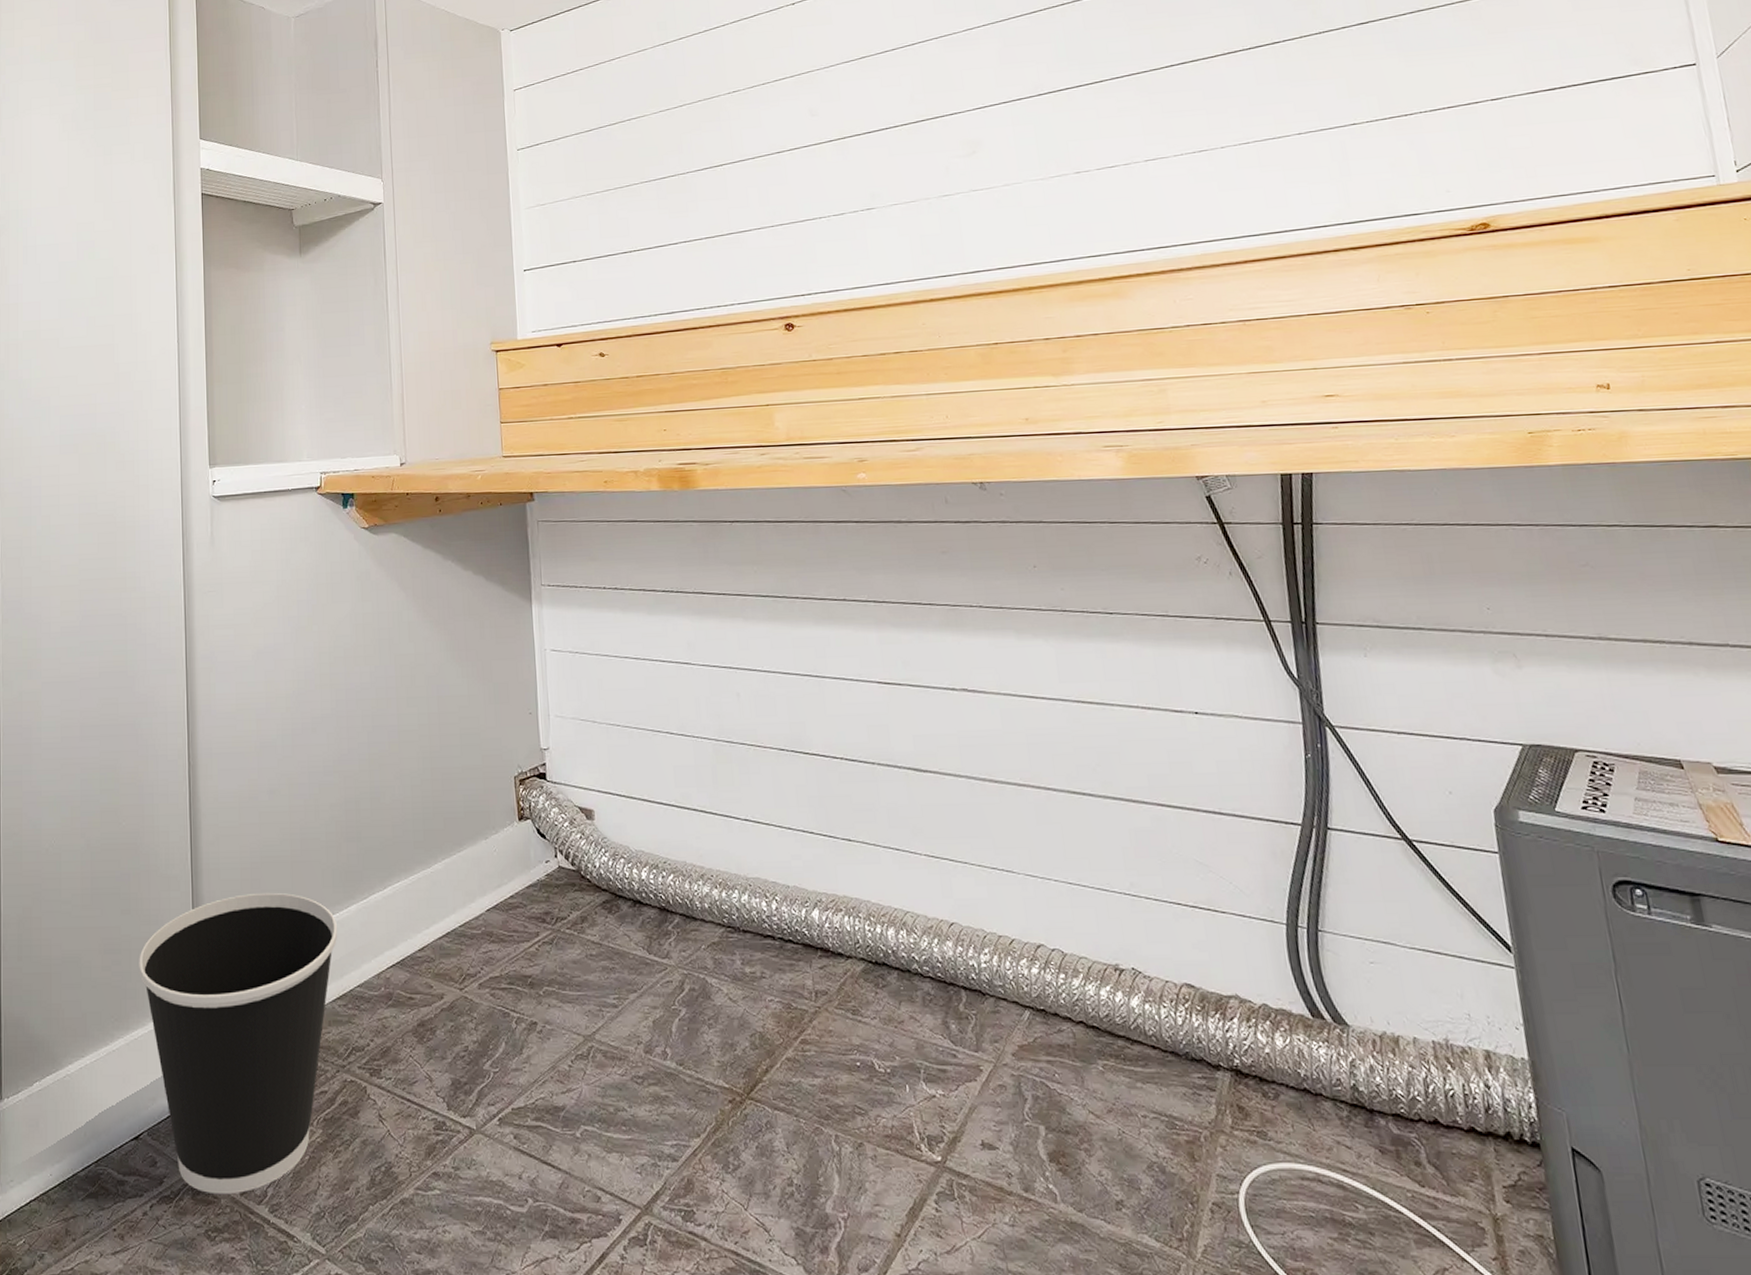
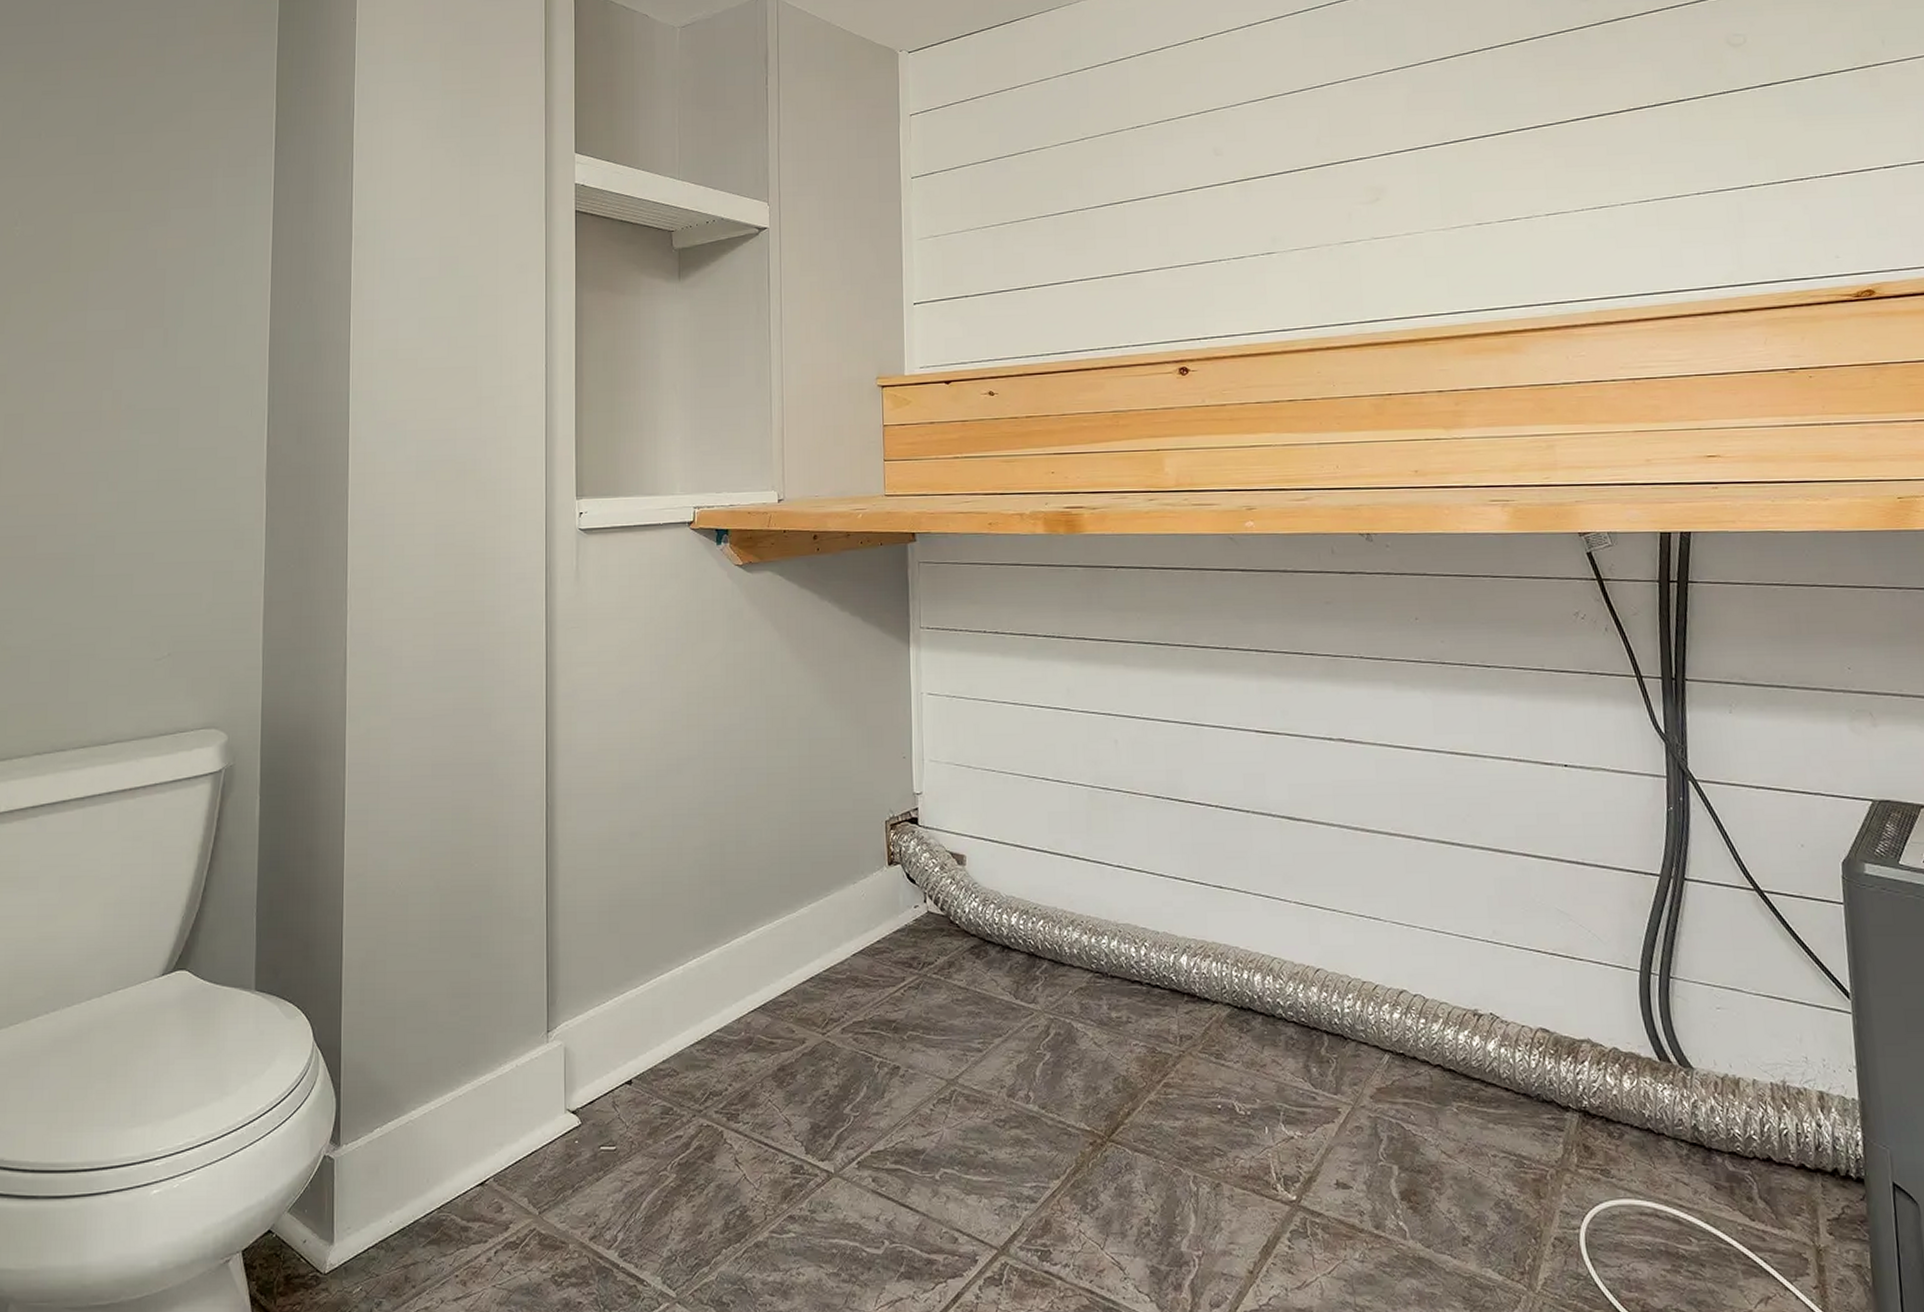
wastebasket: present [139,892,338,1195] -> none [489,936,698,1240]

